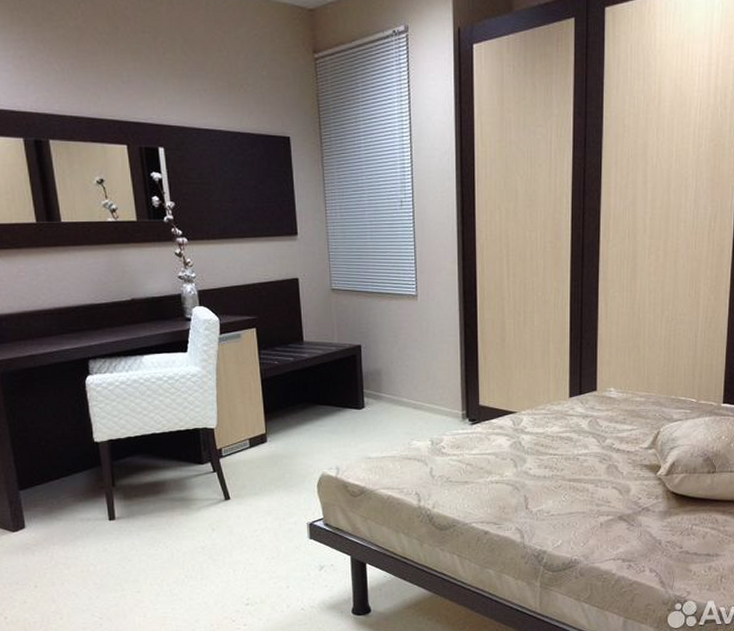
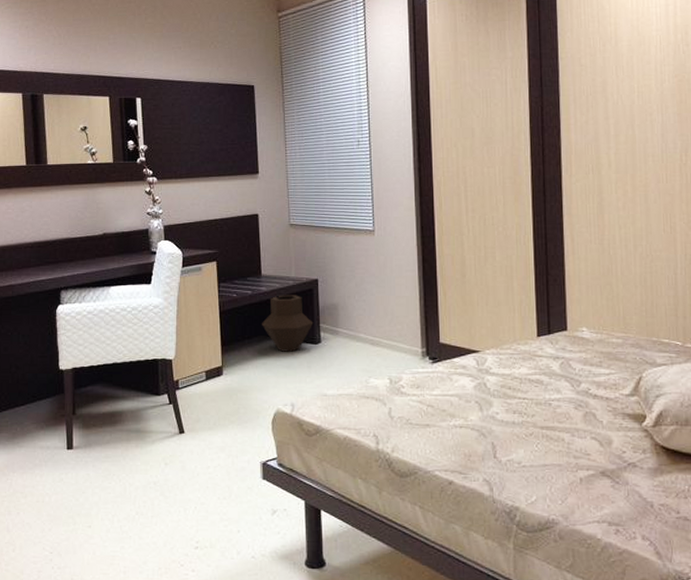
vase: none [305,361,357,418] -> present [262,295,314,352]

